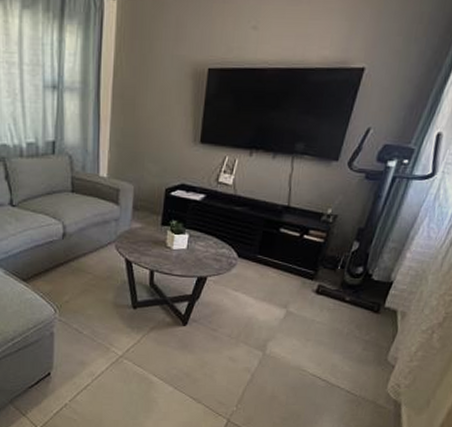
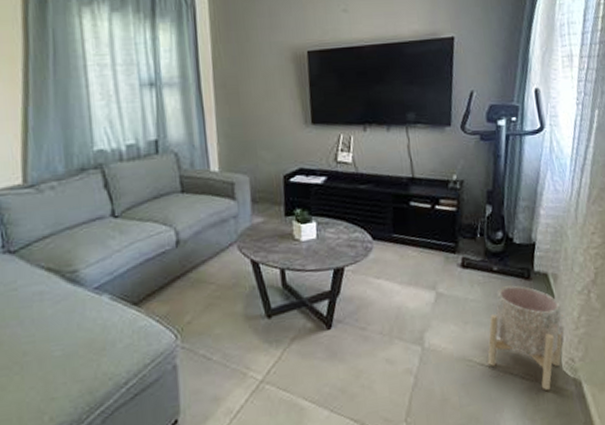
planter: none [319,315,402,406] -> present [487,285,563,391]

